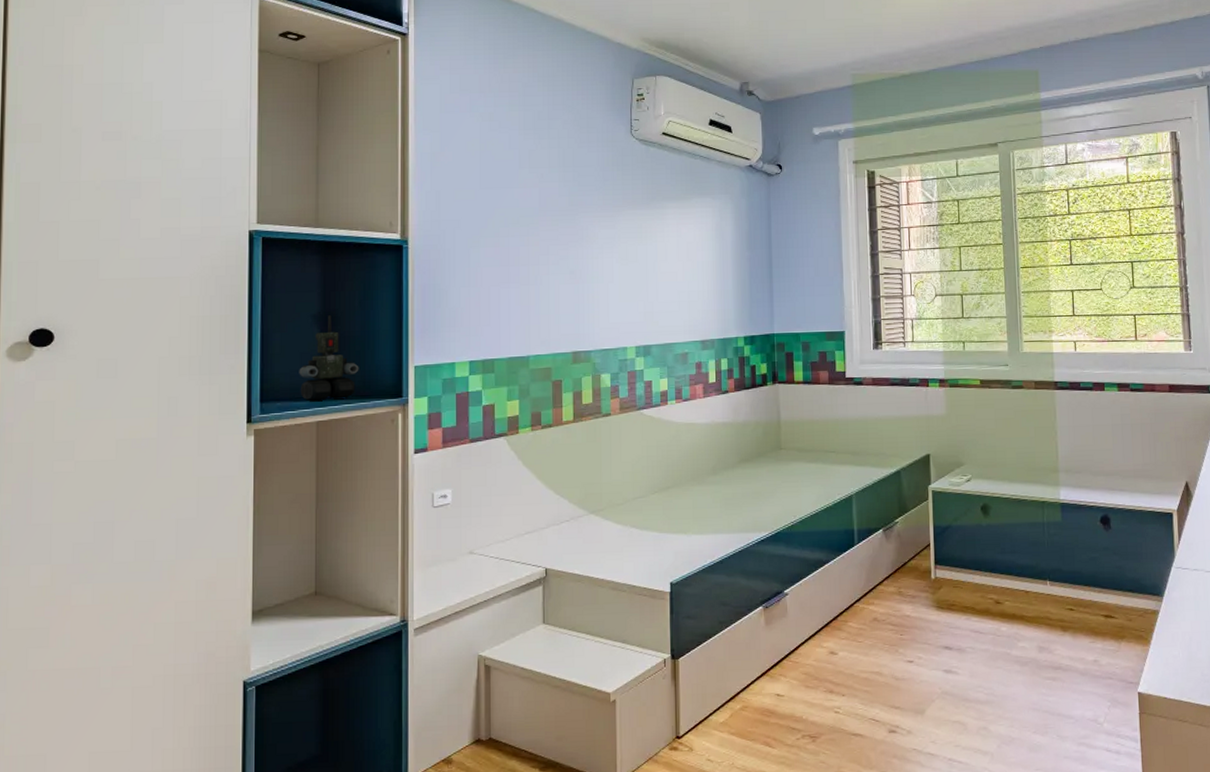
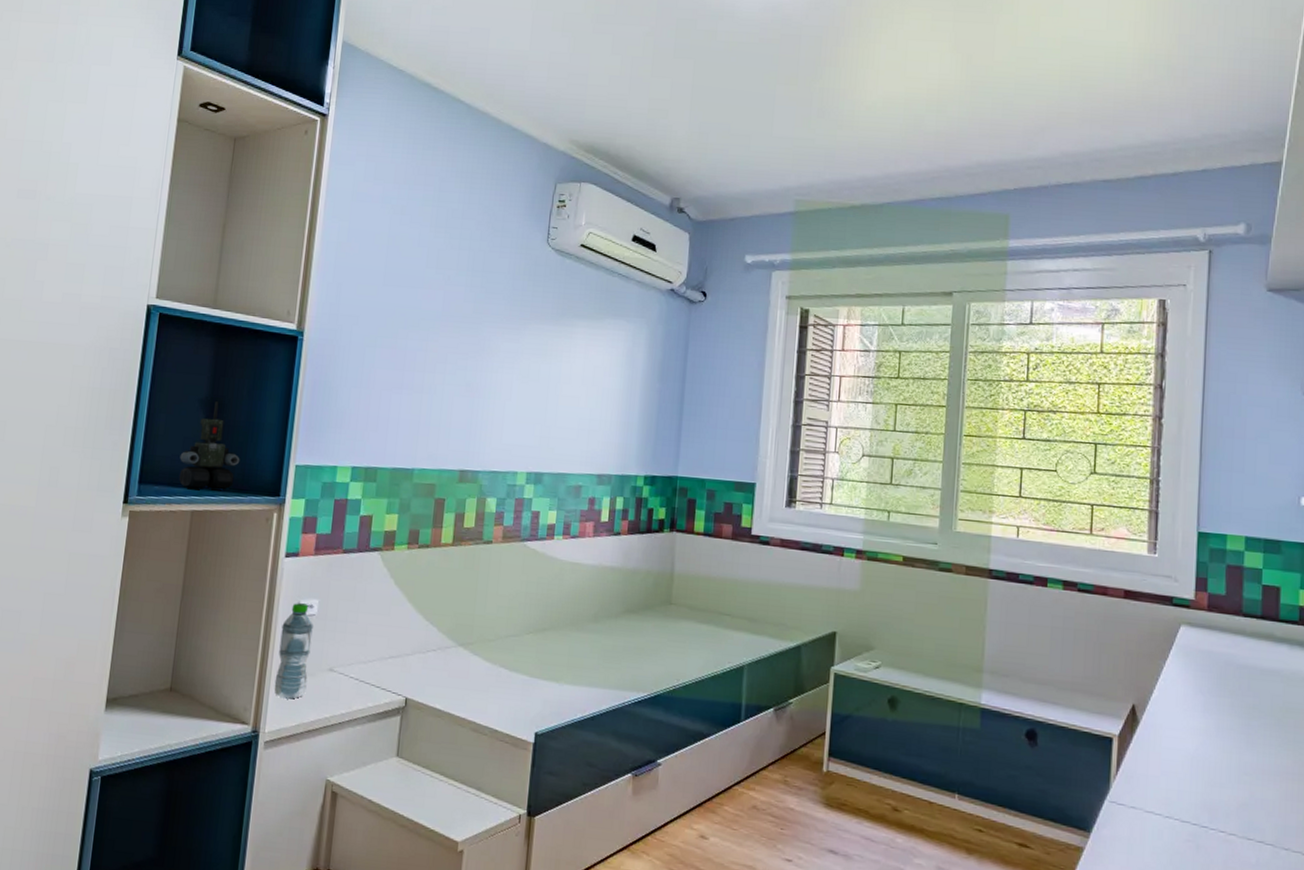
water bottle: none [417,495,450,586] -> present [274,603,314,699]

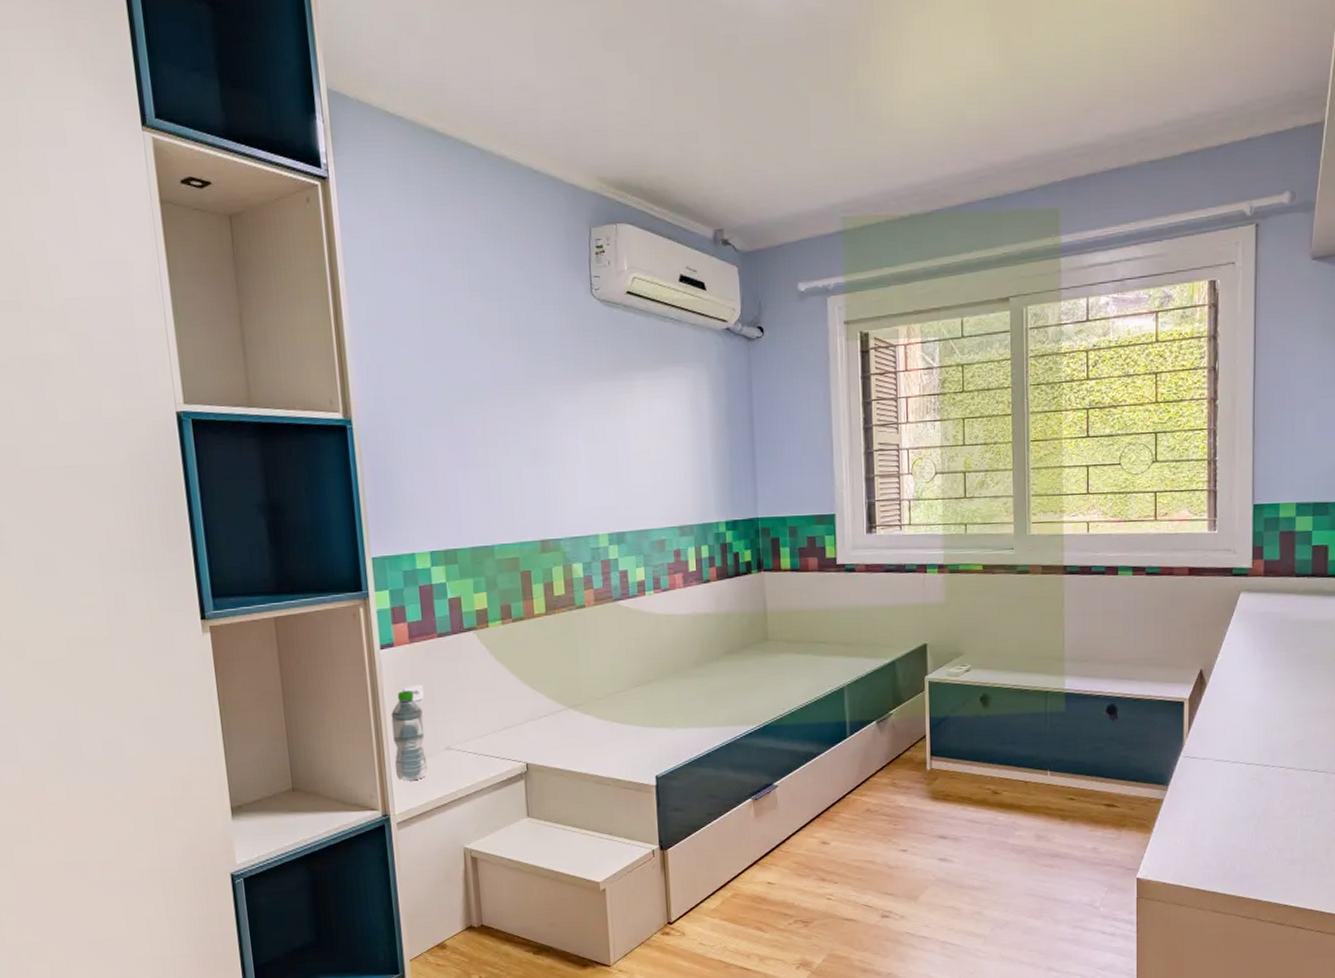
toy robot: present [179,401,240,490] -> none [249,504,313,596]

